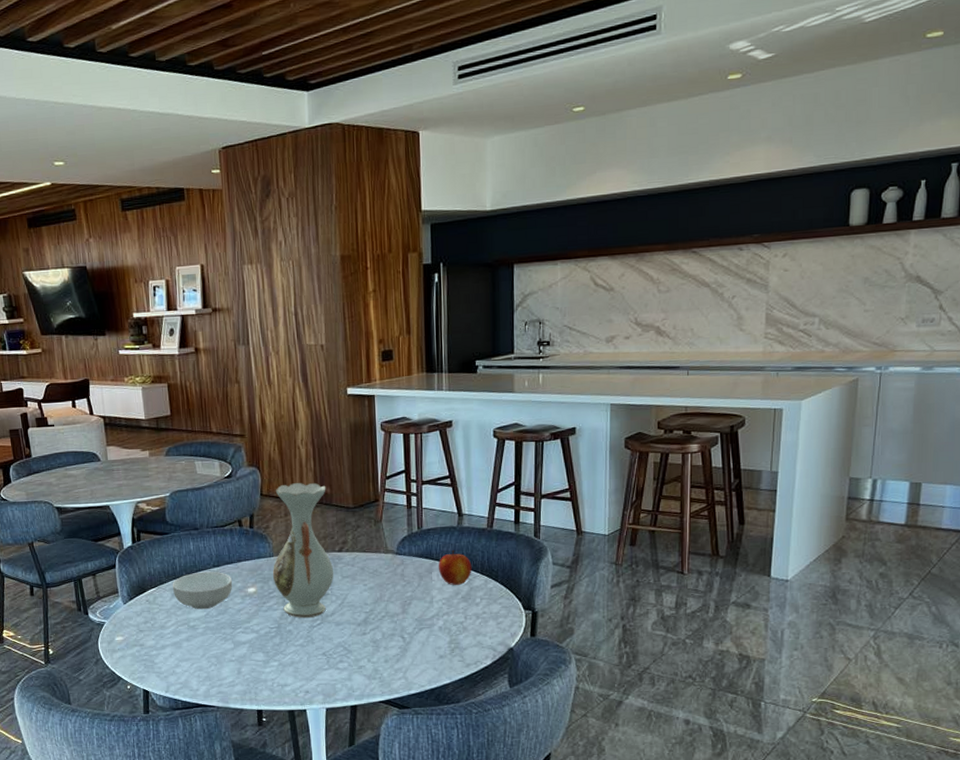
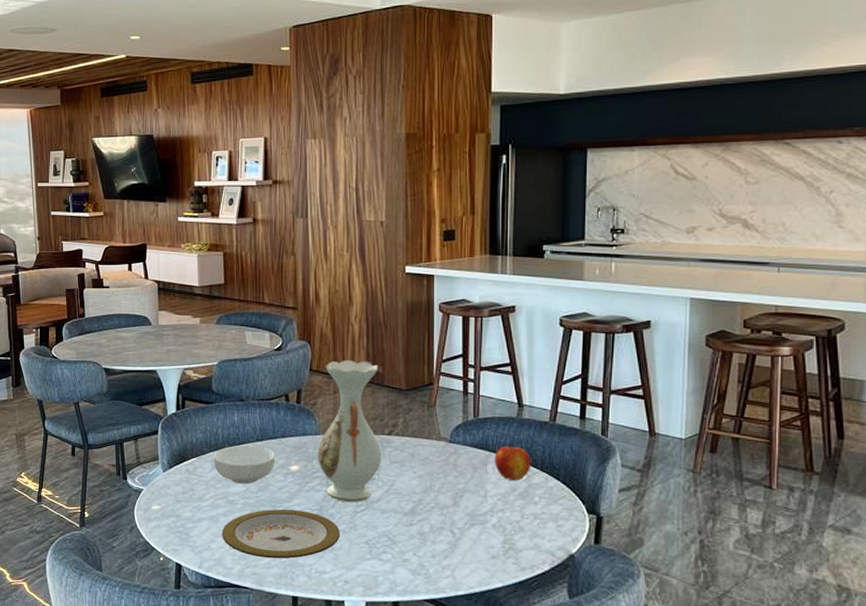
plate: none [185,629,299,677] -> present [221,508,341,559]

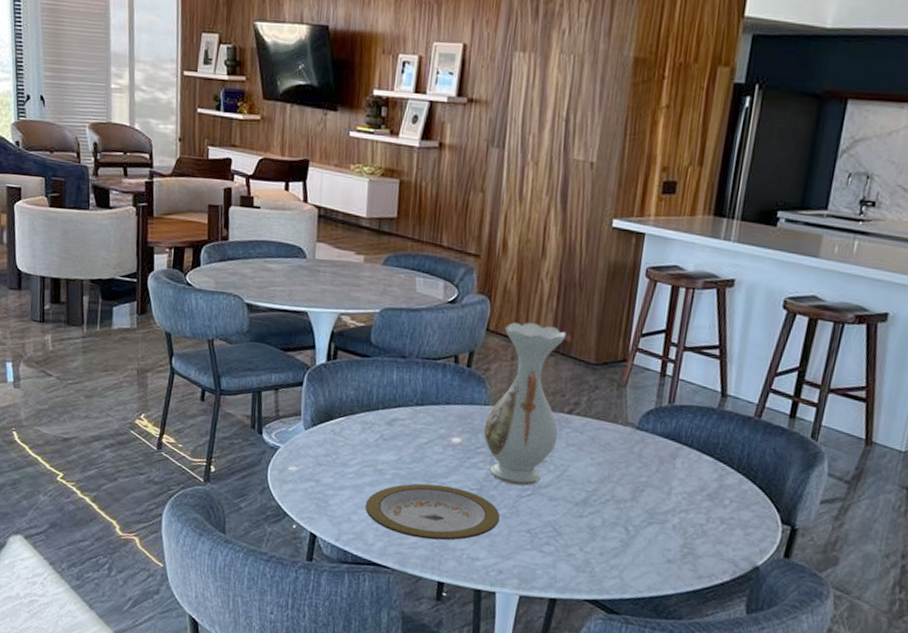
cereal bowl: present [213,445,276,485] -> none [364,407,436,453]
apple: present [494,442,531,482] -> none [684,435,727,480]

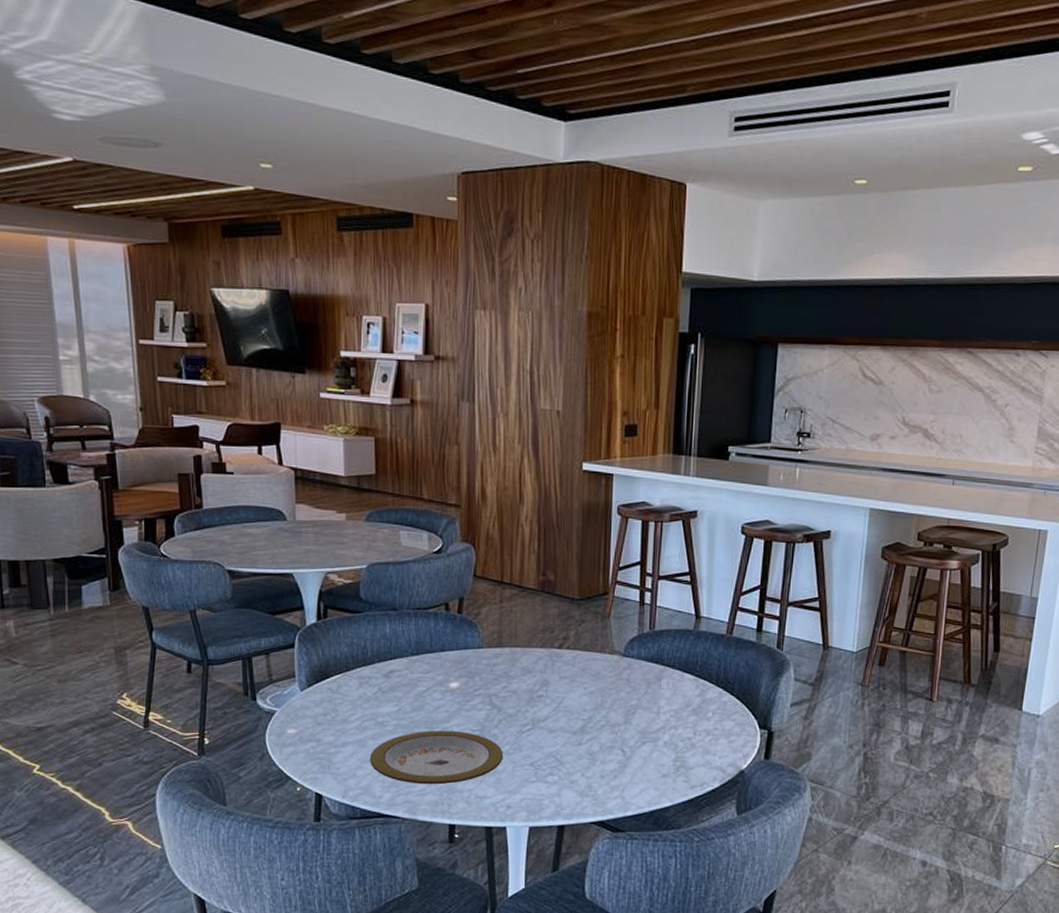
vase: present [483,321,567,486] -> none [479,565,551,721]

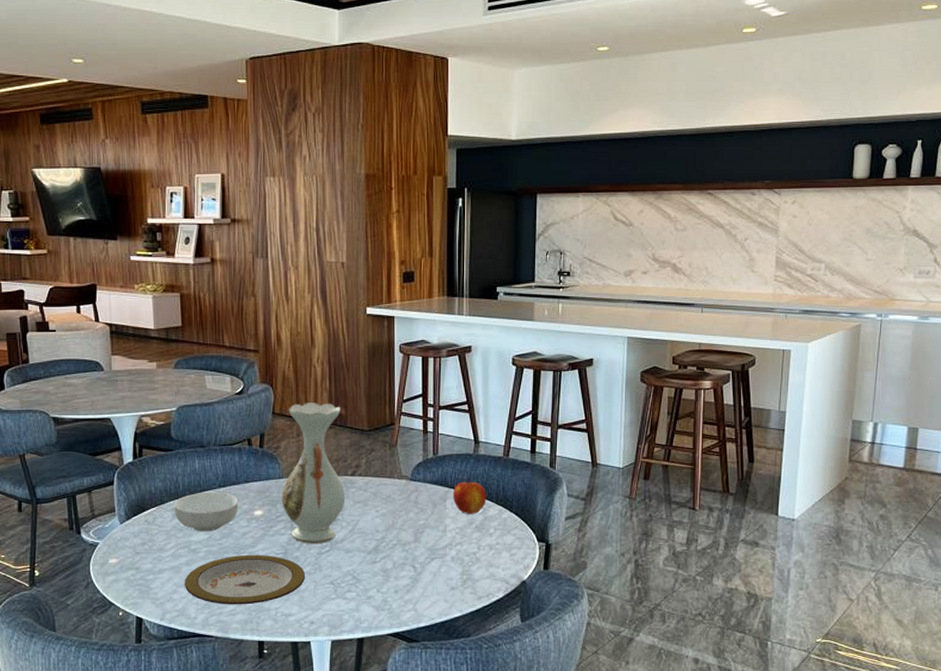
cereal bowl: none [360,659,433,704] -> present [174,491,239,532]
vase: none [479,565,551,721] -> present [281,401,346,544]
apple: none [668,655,706,697] -> present [452,477,487,515]

